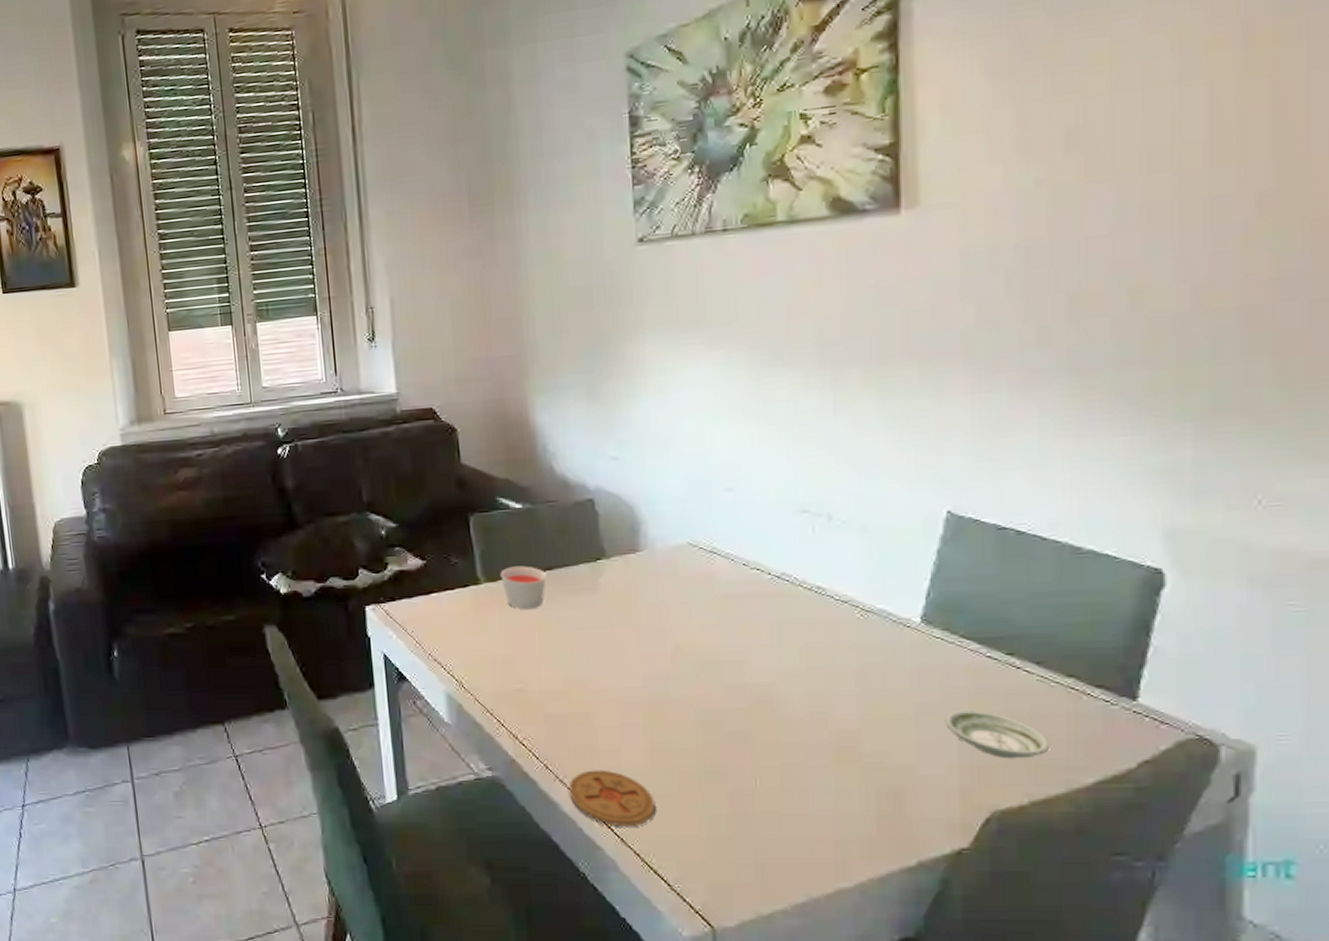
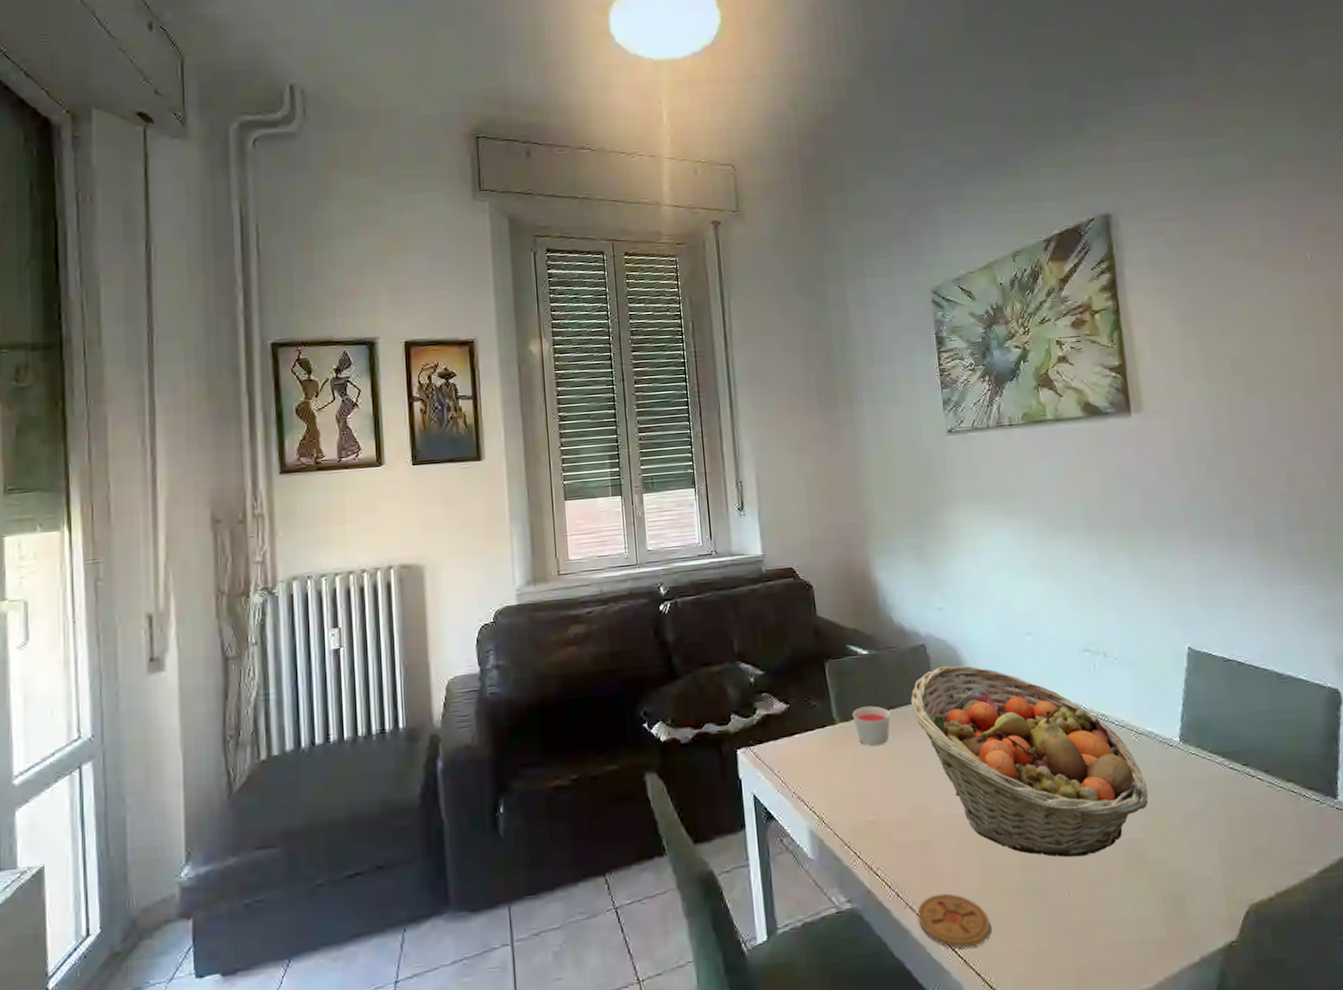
fruit basket: none [572,524,870,743] -> present [911,665,1148,858]
saucer: present [945,710,1050,759] -> none [1206,815,1284,857]

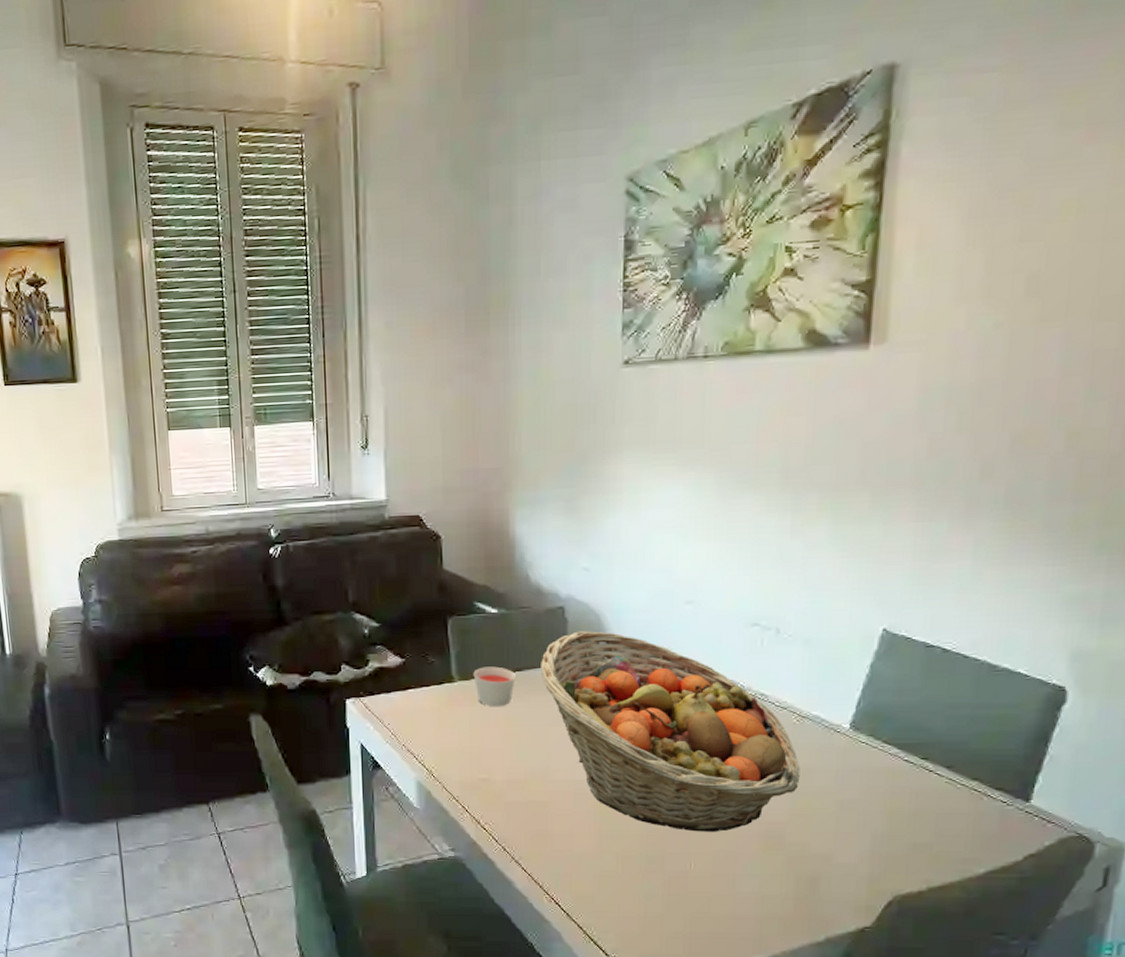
coaster: present [917,893,991,948] -> none [523,852,600,903]

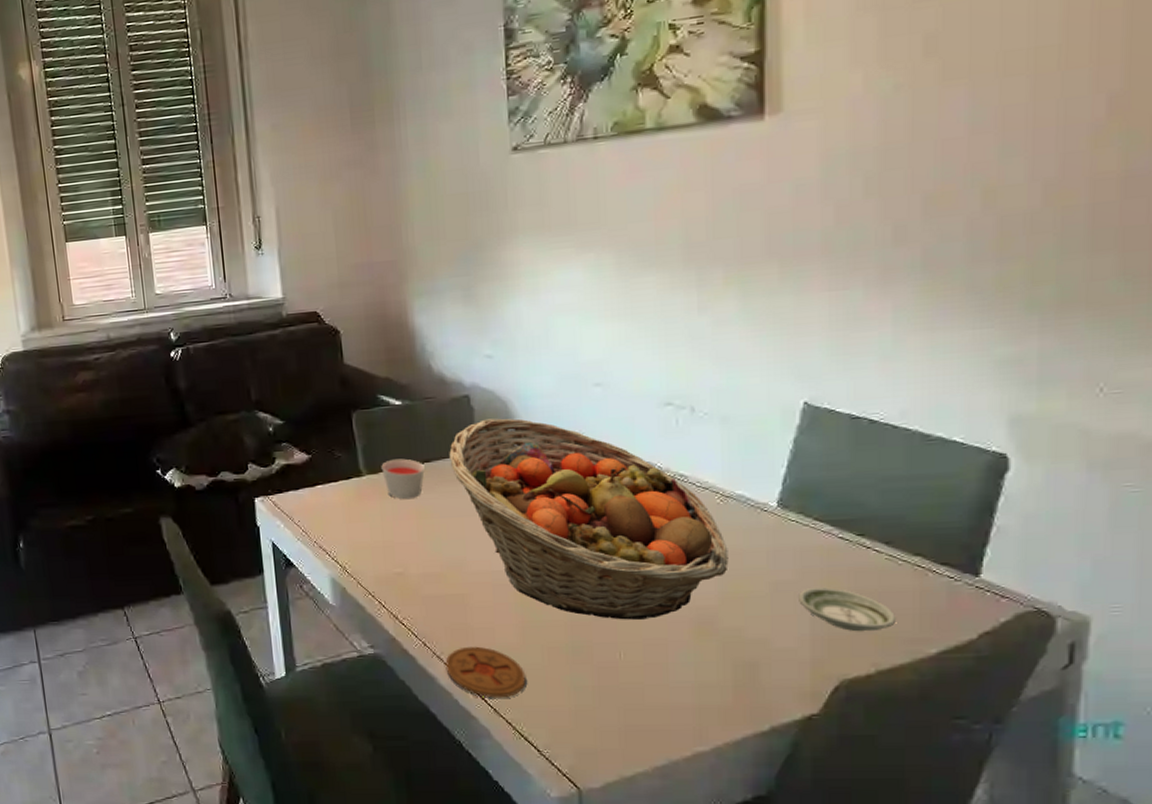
coaster: none [523,852,600,903] -> present [445,646,526,698]
saucer: none [862,808,951,851] -> present [799,587,897,632]

